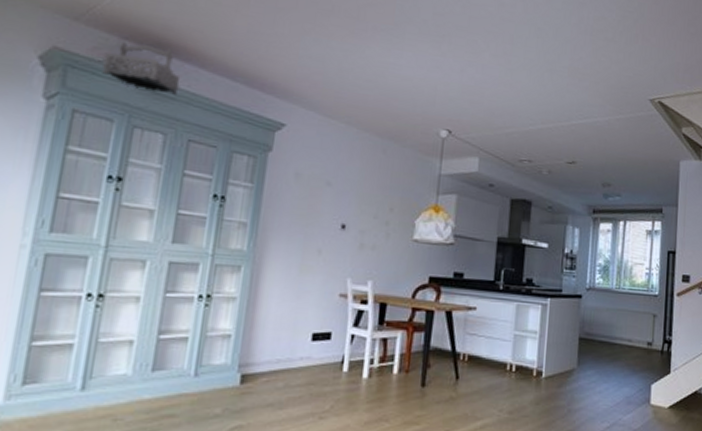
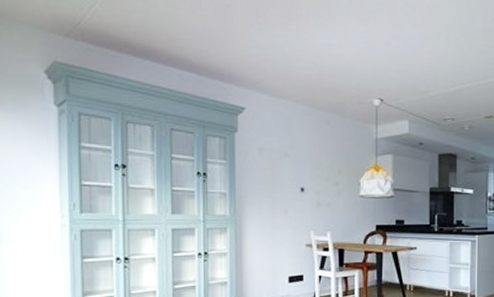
decorative basket: present [102,42,181,95] -> none [94,51,157,92]

